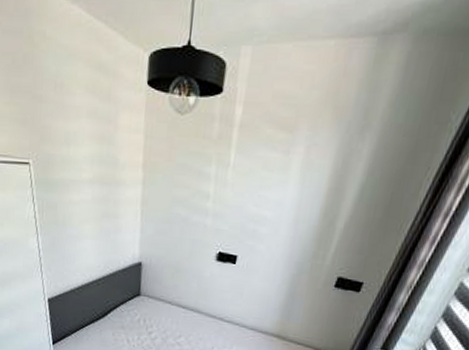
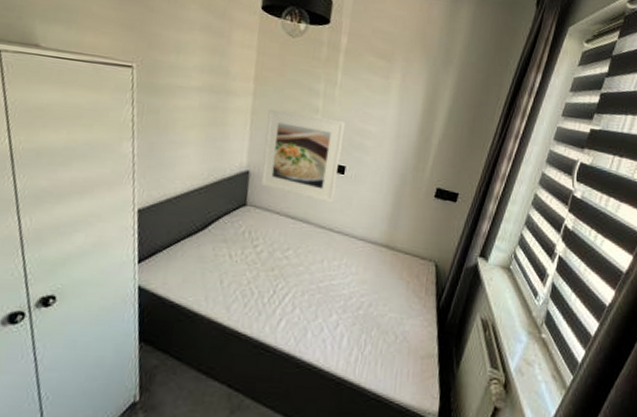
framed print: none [153,197,239,293] -> present [261,108,346,203]

